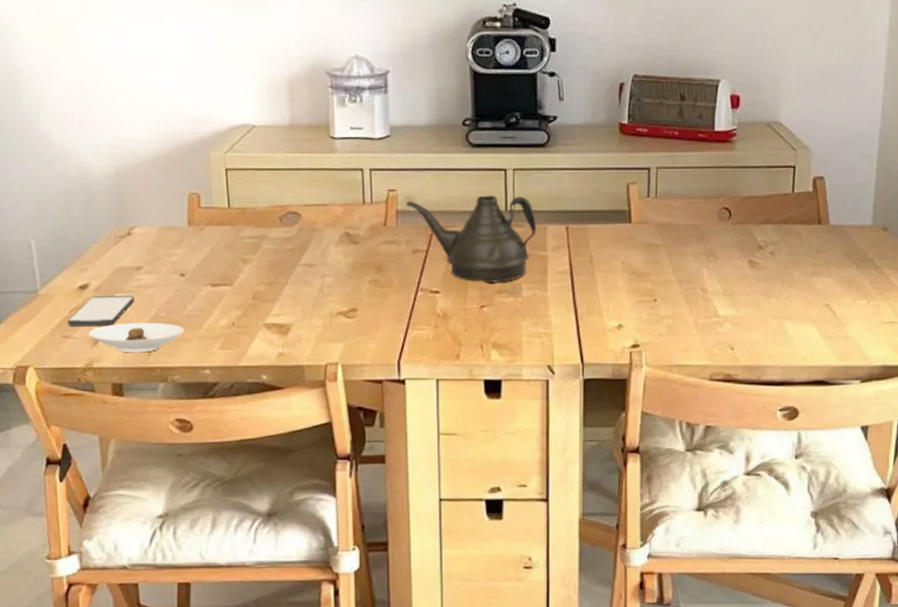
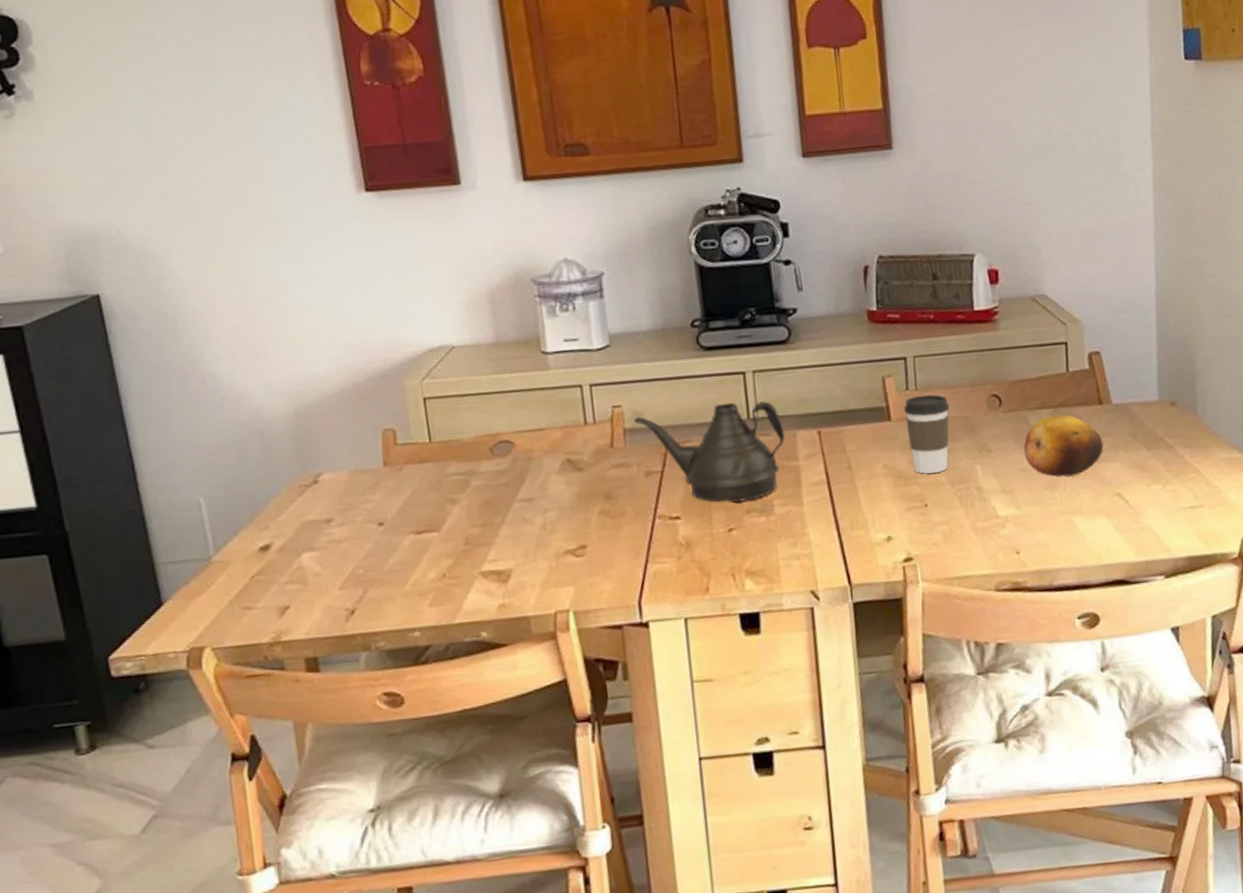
smartphone: present [68,295,135,327] -> none [248,553,327,596]
saucer: present [88,322,185,353] -> none [274,581,387,621]
coffee cup: none [644,202,685,273] -> present [904,394,950,474]
fruit: none [747,230,818,286] -> present [1023,414,1104,477]

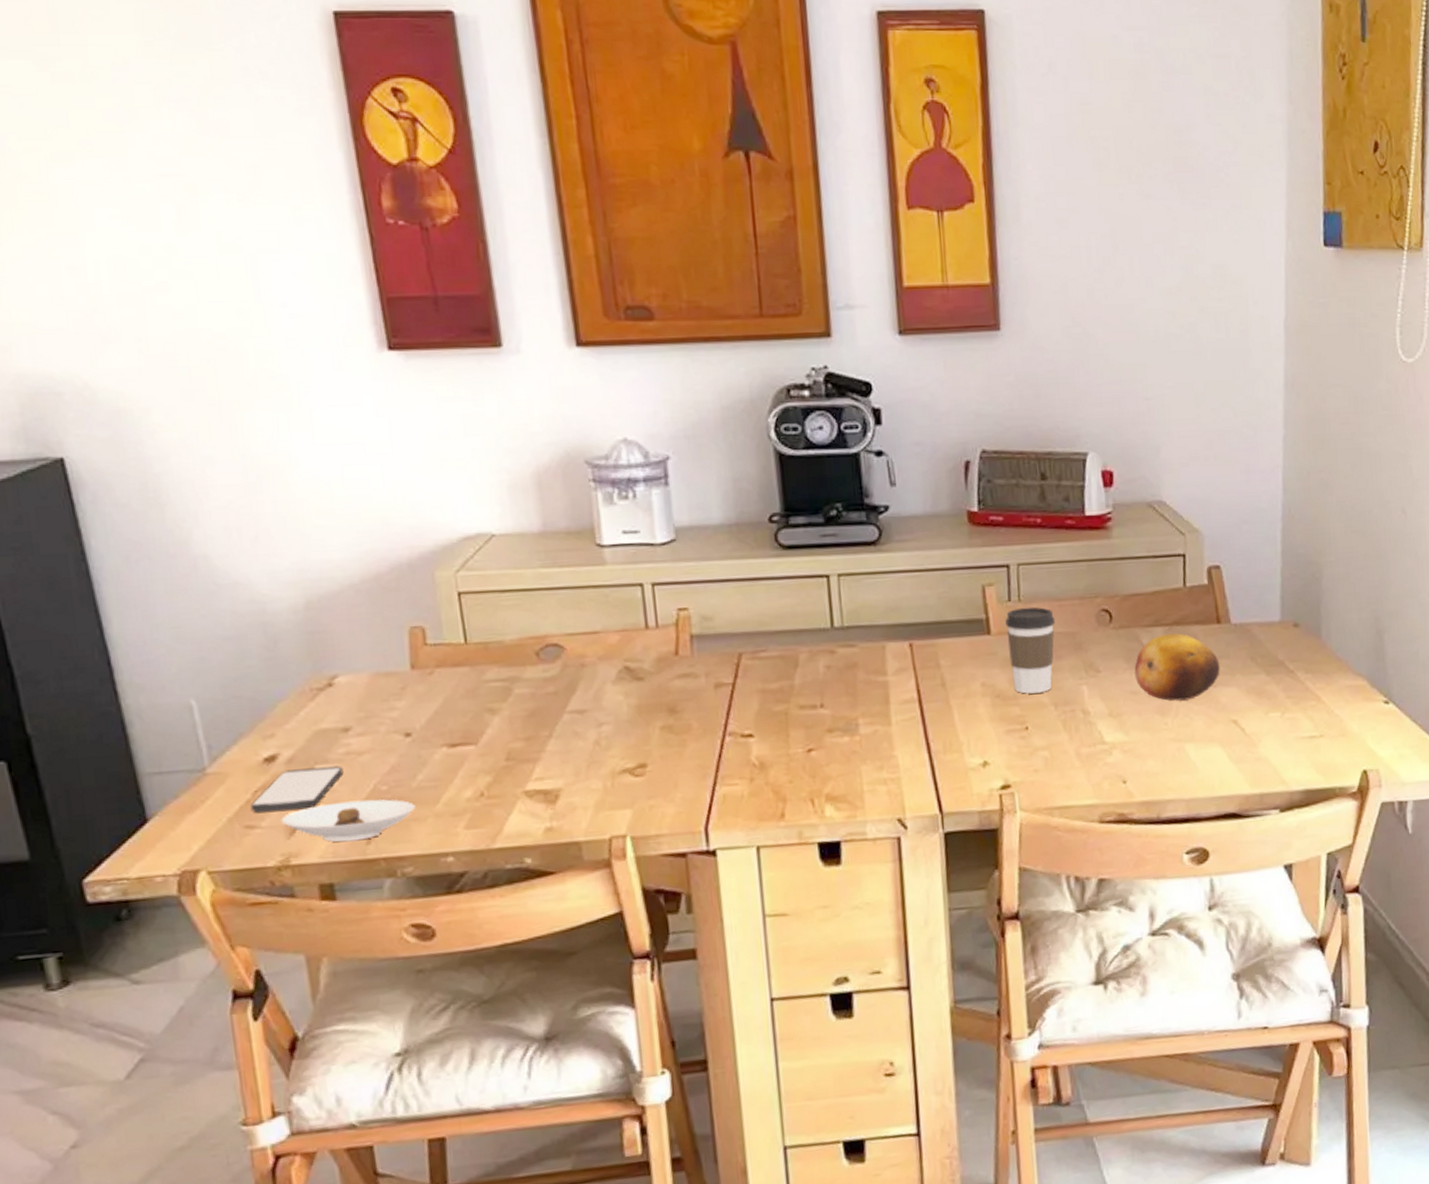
smartphone: none [248,553,327,596] -> present [251,766,344,814]
saucer: none [274,581,387,621] -> present [281,799,416,842]
teapot: present [633,400,785,503] -> none [701,608,873,721]

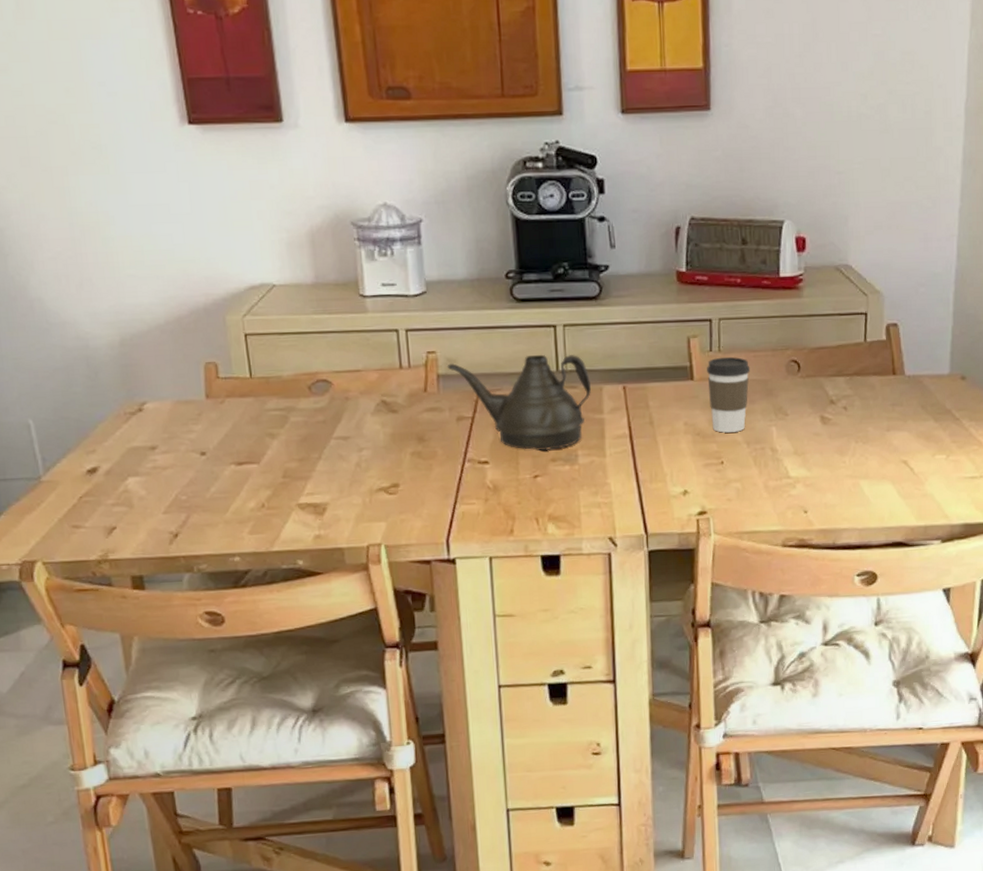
smartphone: present [251,766,344,814] -> none [77,478,151,516]
saucer: present [281,799,416,842] -> none [101,507,209,542]
teapot: none [701,608,873,721] -> present [447,354,592,451]
fruit: present [1134,633,1220,701] -> none [818,382,894,443]

